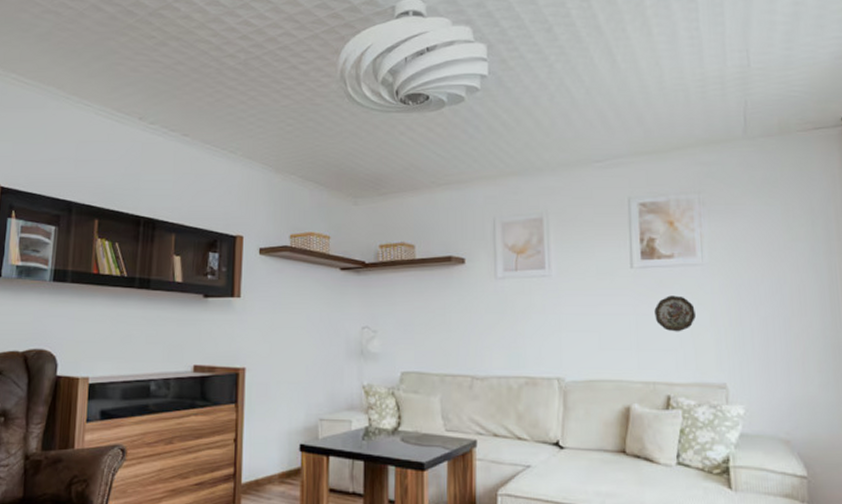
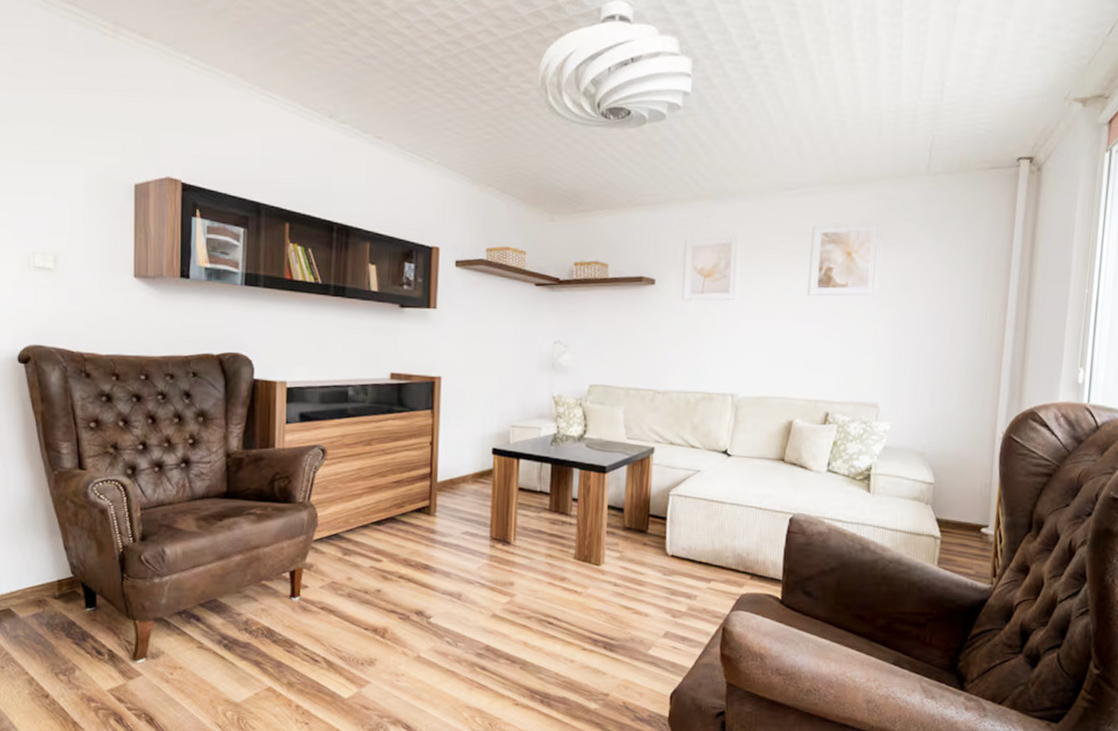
decorative plate: present [654,295,696,332] -> none [823,322,860,356]

